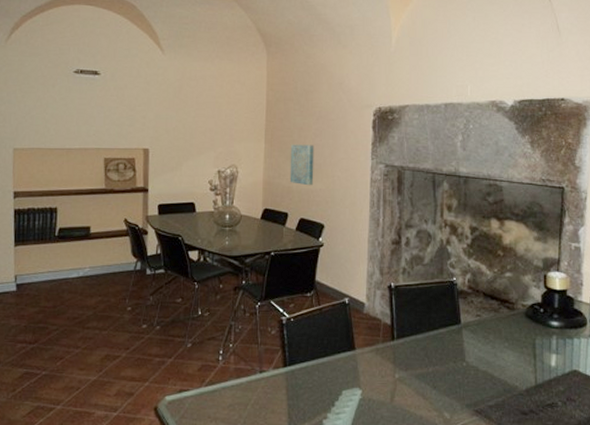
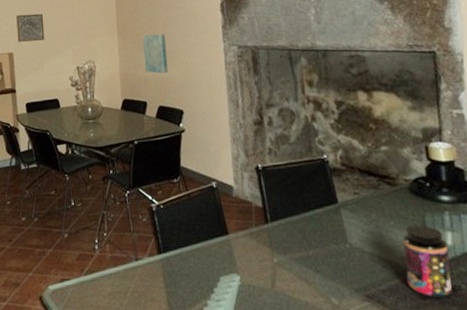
wall art: none [155,109,187,138] -> present [16,13,45,42]
jar: none [512,347,552,413] -> present [402,225,452,298]

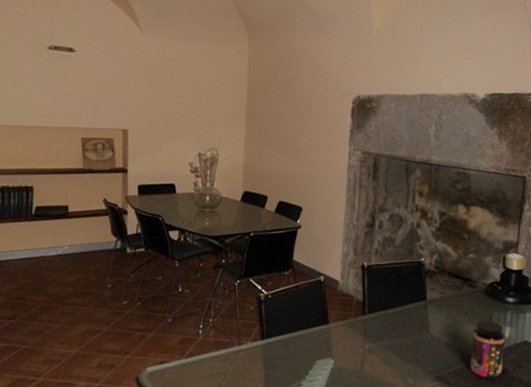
wall art: present [16,13,45,42] -> none [134,89,167,120]
wall art: present [142,33,169,74] -> none [269,129,294,170]

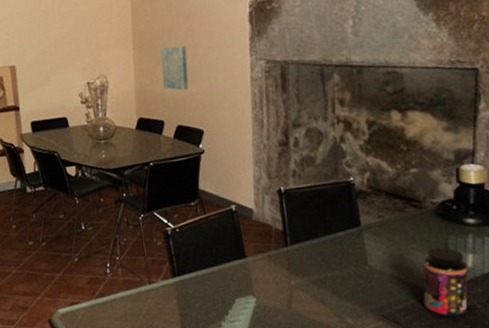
wall art: none [269,129,294,170] -> present [160,46,189,91]

